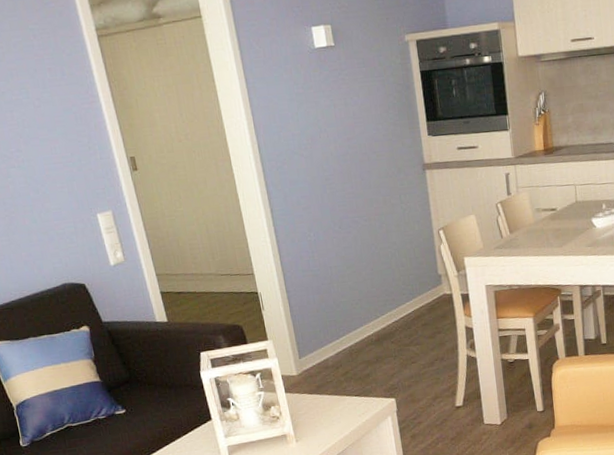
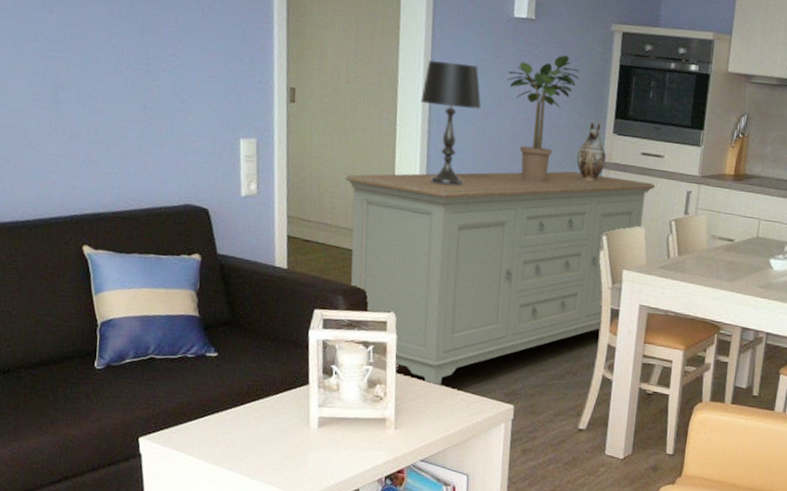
sideboard: none [199,173,477,397] -> present [345,171,656,387]
table lamp: none [247,101,305,217] -> present [420,59,481,186]
potted plant: none [321,73,386,196] -> present [506,55,580,183]
decorative vase: none [400,128,427,184] -> present [577,121,607,181]

